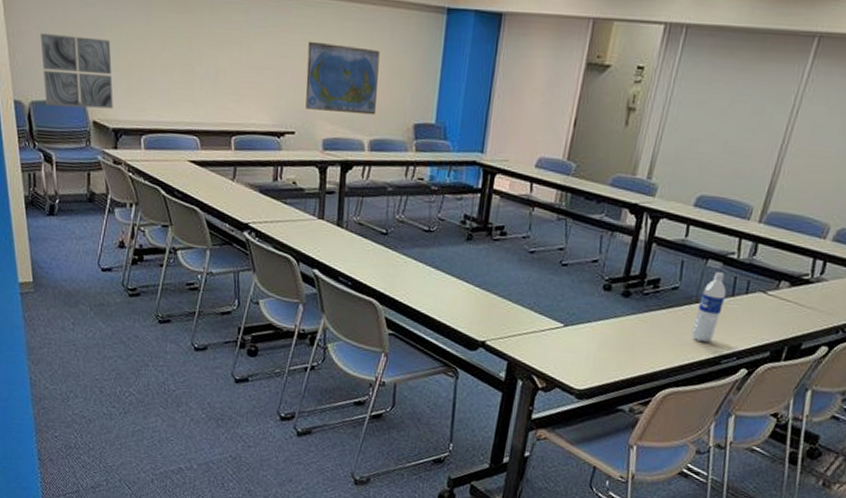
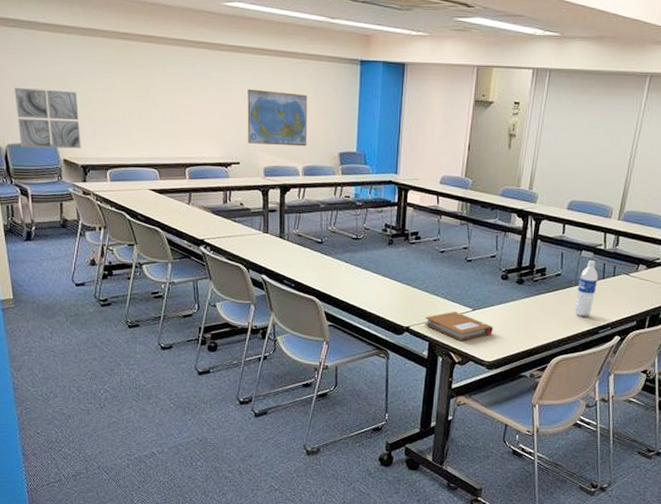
notebook: none [504,325,588,364] -> present [425,311,493,342]

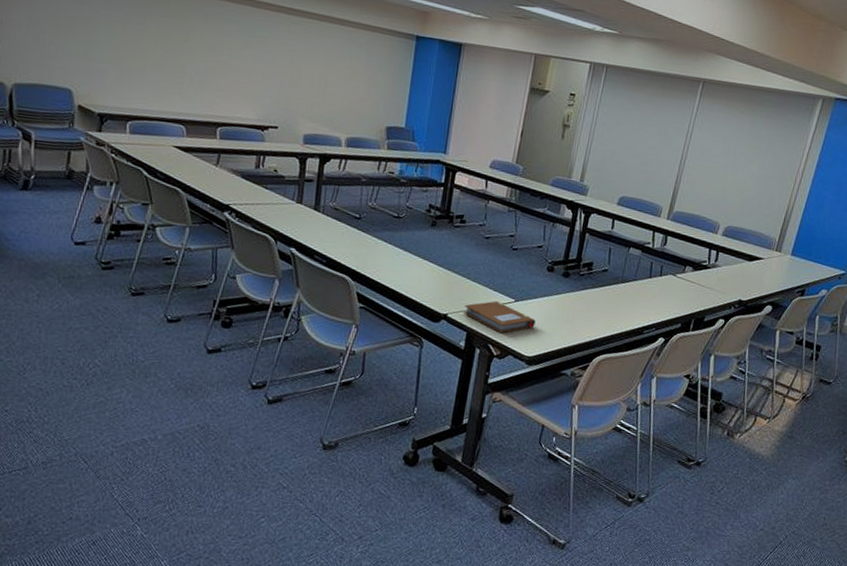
wall art: present [14,87,81,149] -> none [29,23,103,96]
world map: present [247,89,308,147] -> none [289,52,358,117]
water bottle: present [574,260,599,317] -> none [619,258,646,316]

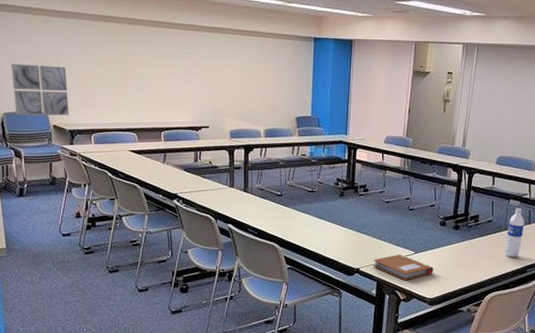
wall art: none [29,23,103,96] -> present [11,63,69,116]
water bottle: none [619,258,646,316] -> present [504,208,525,258]

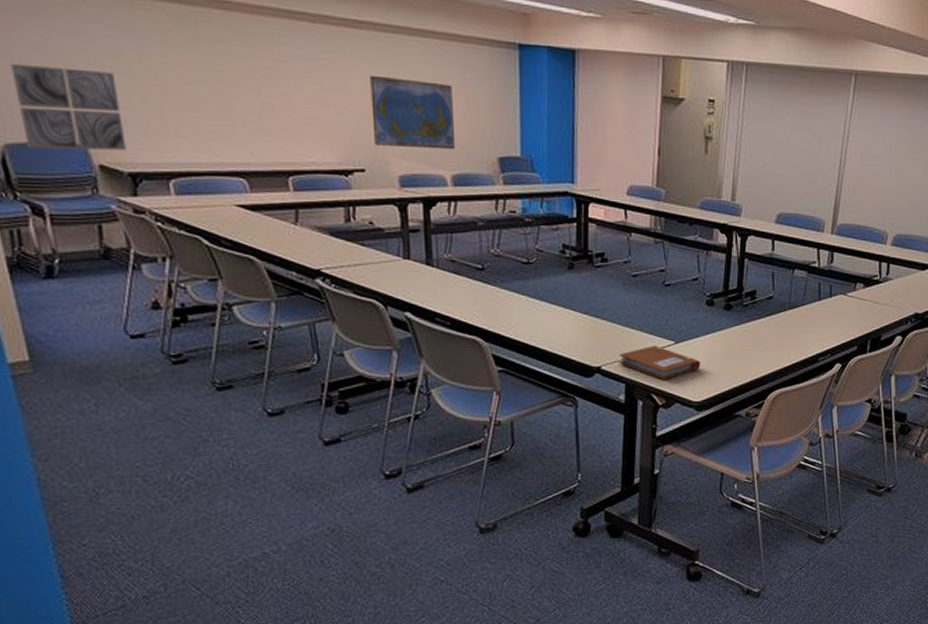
world map: none [215,63,268,112] -> present [370,75,456,150]
water bottle: present [504,208,525,258] -> none [790,280,814,344]

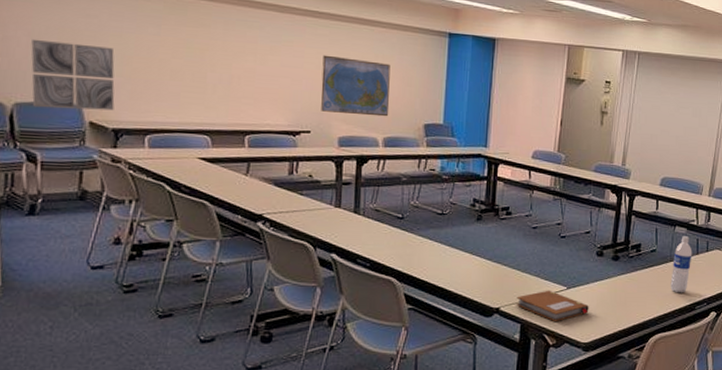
water bottle: none [790,280,814,344] -> present [670,236,693,293]

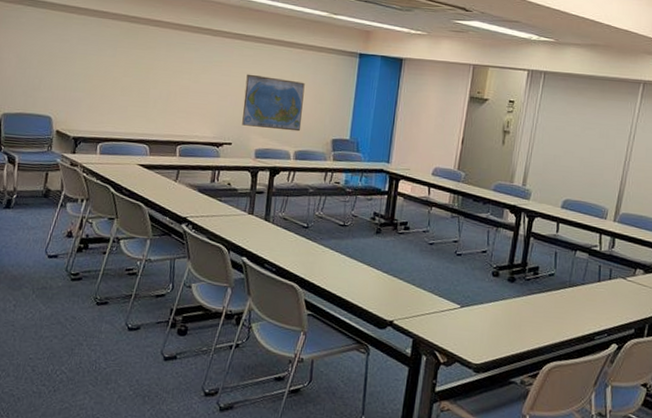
wall art: present [31,38,115,111] -> none [15,60,80,121]
notebook: present [516,290,589,323] -> none [409,307,482,340]
water bottle: present [670,236,693,293] -> none [568,261,594,322]

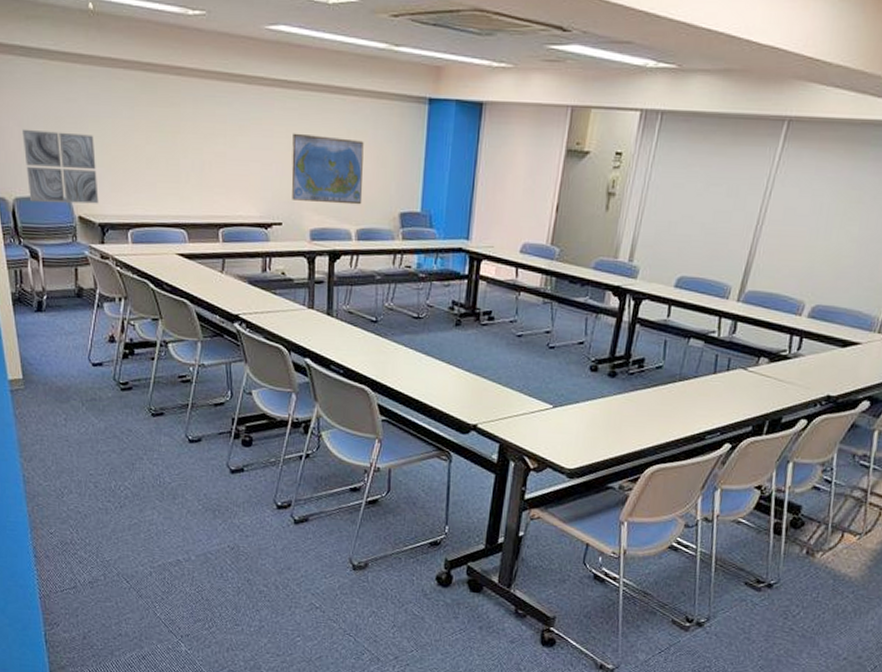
wall art: none [15,60,80,121] -> present [22,129,99,204]

